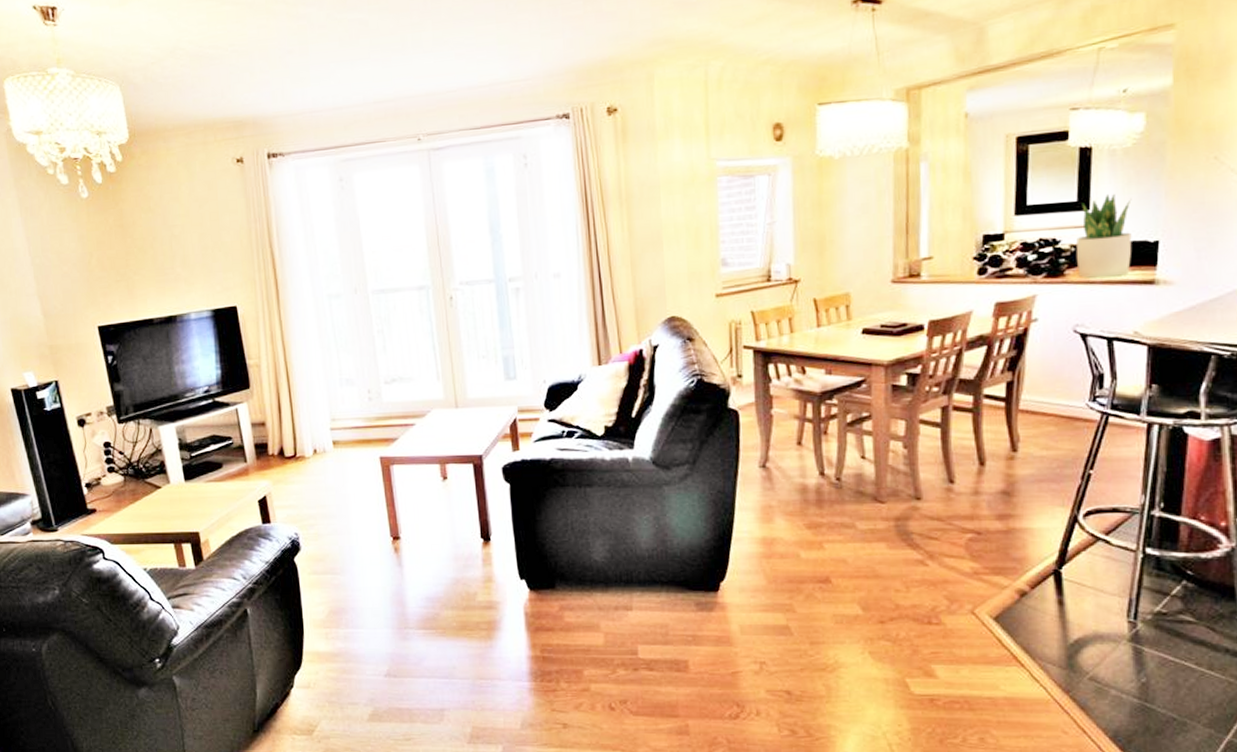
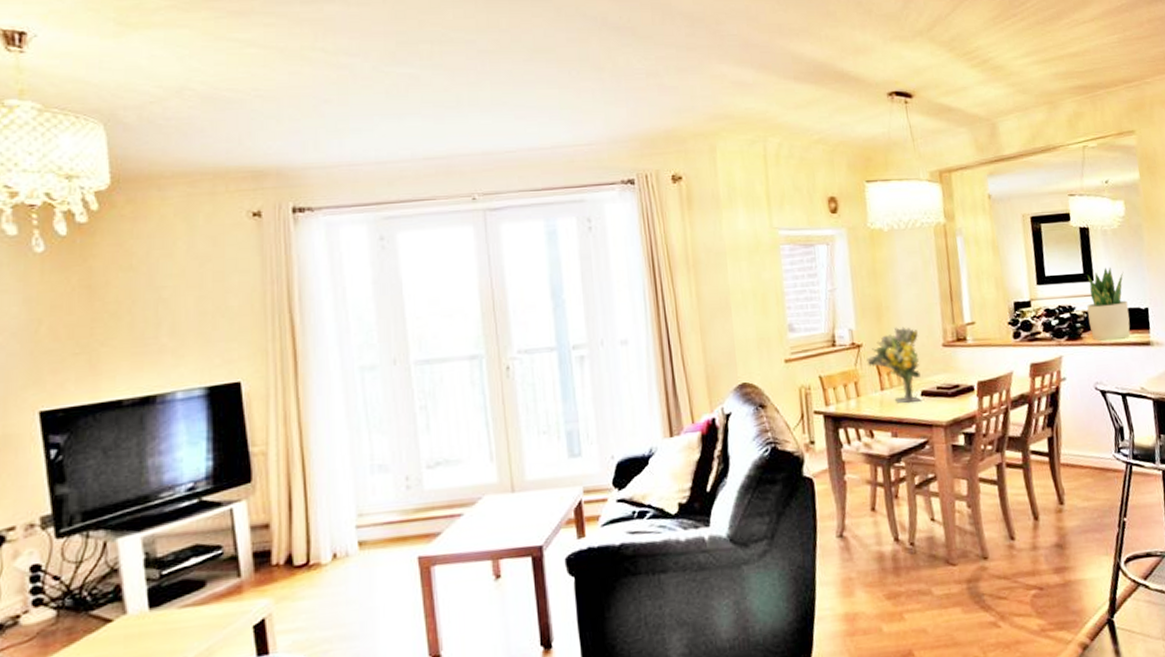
bouquet: none [804,261,864,341] -> present [866,327,922,404]

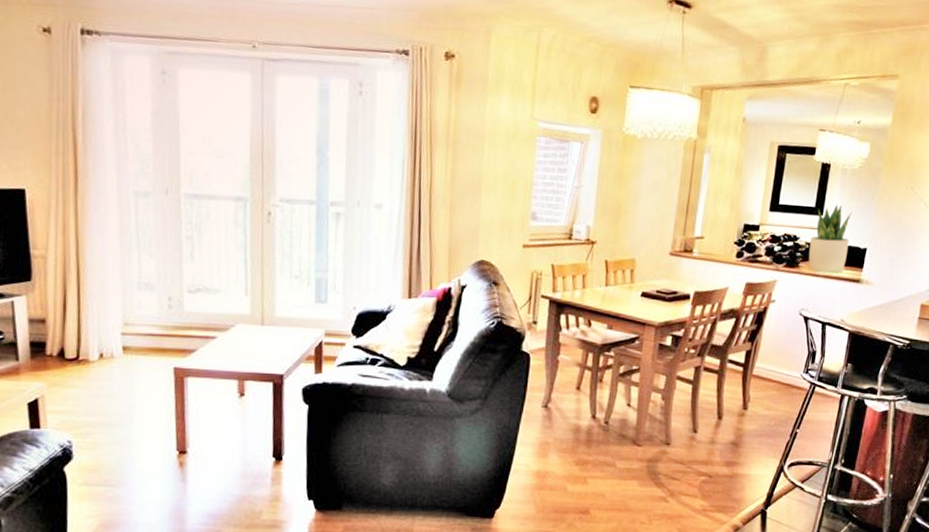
bouquet: present [866,327,922,404] -> none [597,230,649,302]

